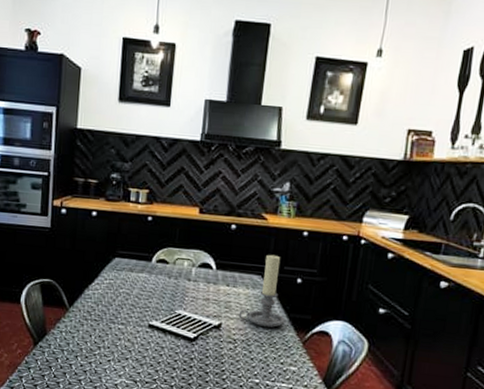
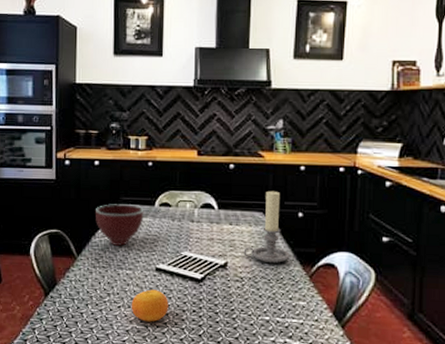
bowl: none [89,257,141,300] -> present [95,204,144,246]
fruit: none [121,345,160,378] -> present [131,289,169,322]

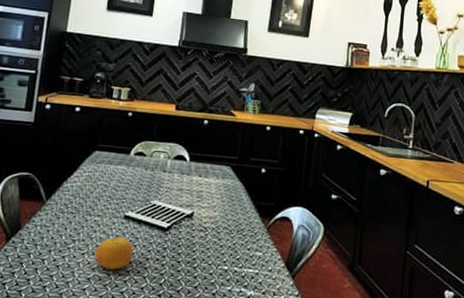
bowl: present [95,204,144,246] -> none [69,150,119,192]
candle holder: present [243,190,290,264] -> none [209,147,251,216]

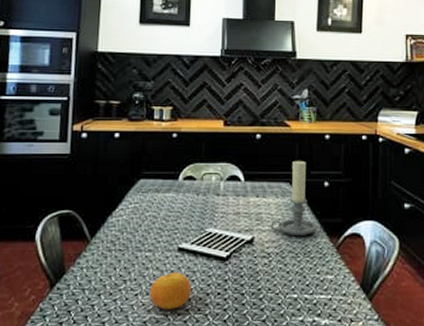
candle holder: none [209,147,251,216] -> present [270,160,317,237]

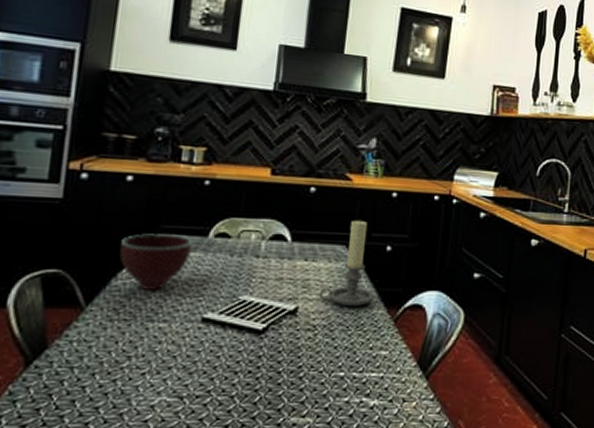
bowl: none [112,179,167,225] -> present [119,233,193,290]
fruit: present [149,272,191,310] -> none [160,347,216,392]

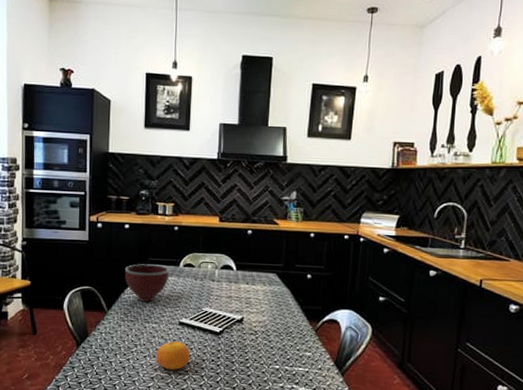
fruit: none [160,347,216,392] -> present [156,341,190,370]
candle holder: present [319,220,374,307] -> none [258,254,299,319]

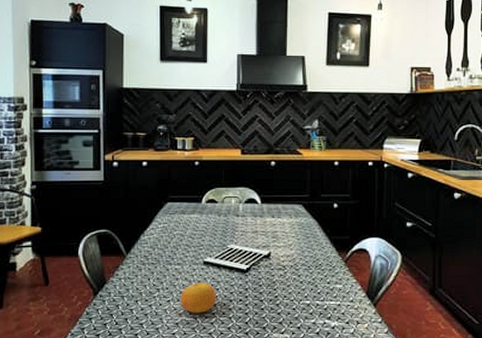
bowl: present [124,264,170,302] -> none [143,202,192,242]

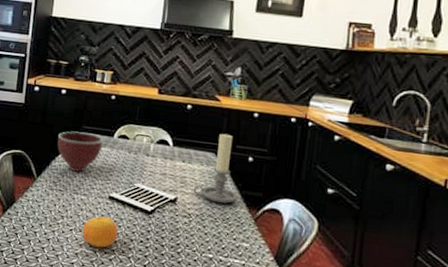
bowl: none [143,202,192,242] -> present [57,131,104,172]
candle holder: none [285,185,327,252] -> present [193,133,238,204]

